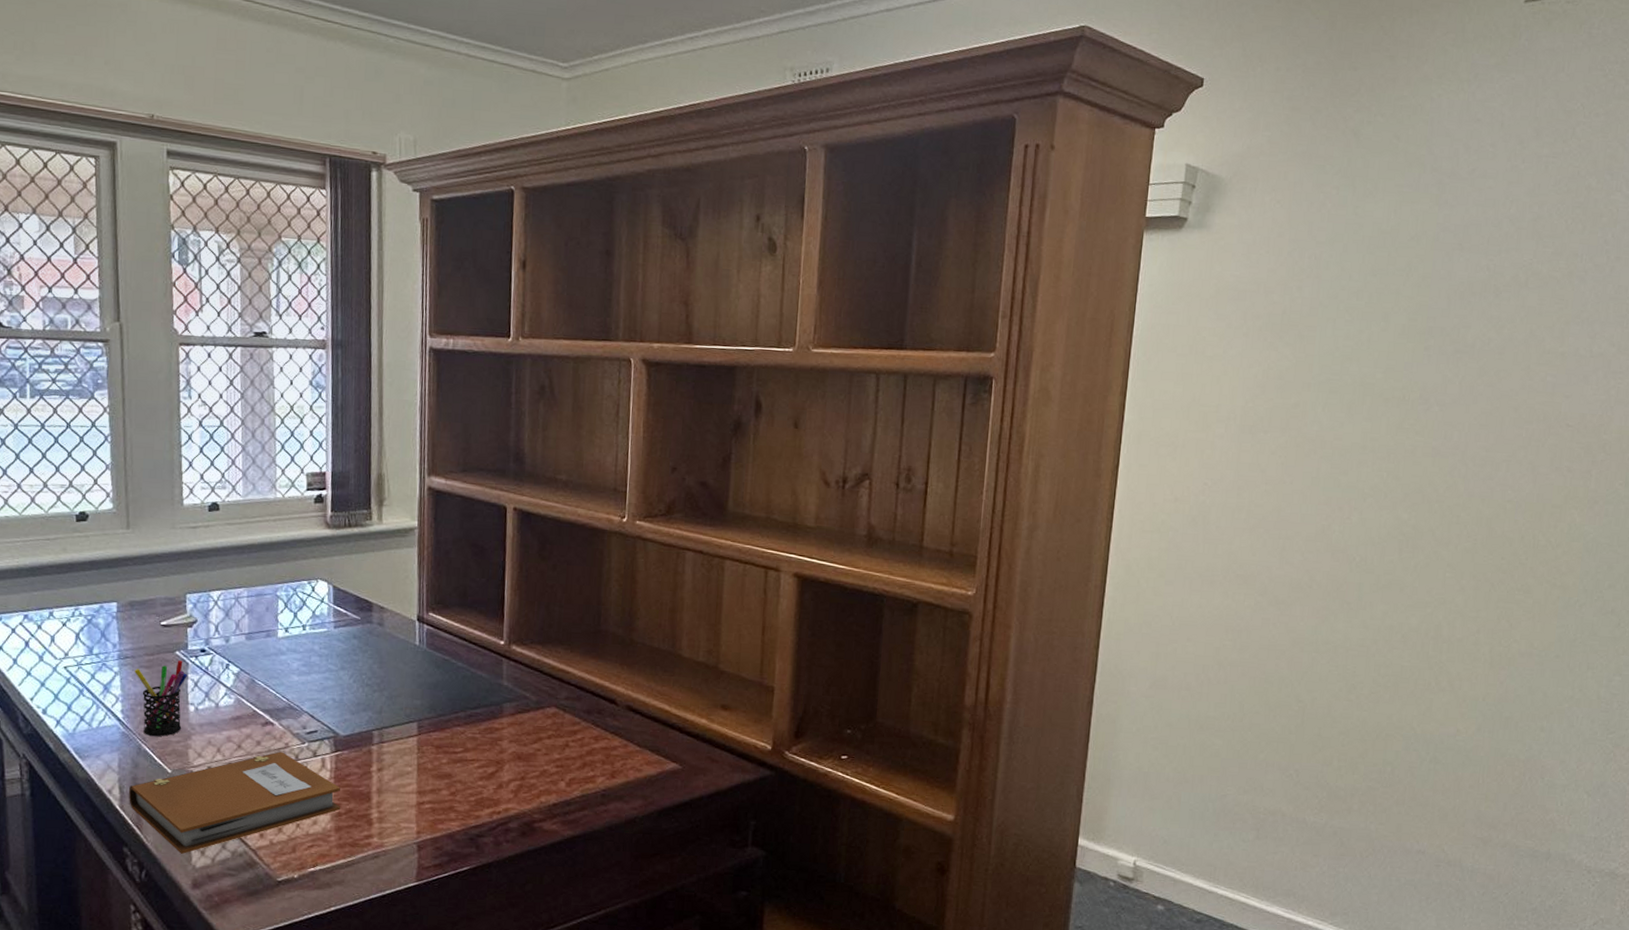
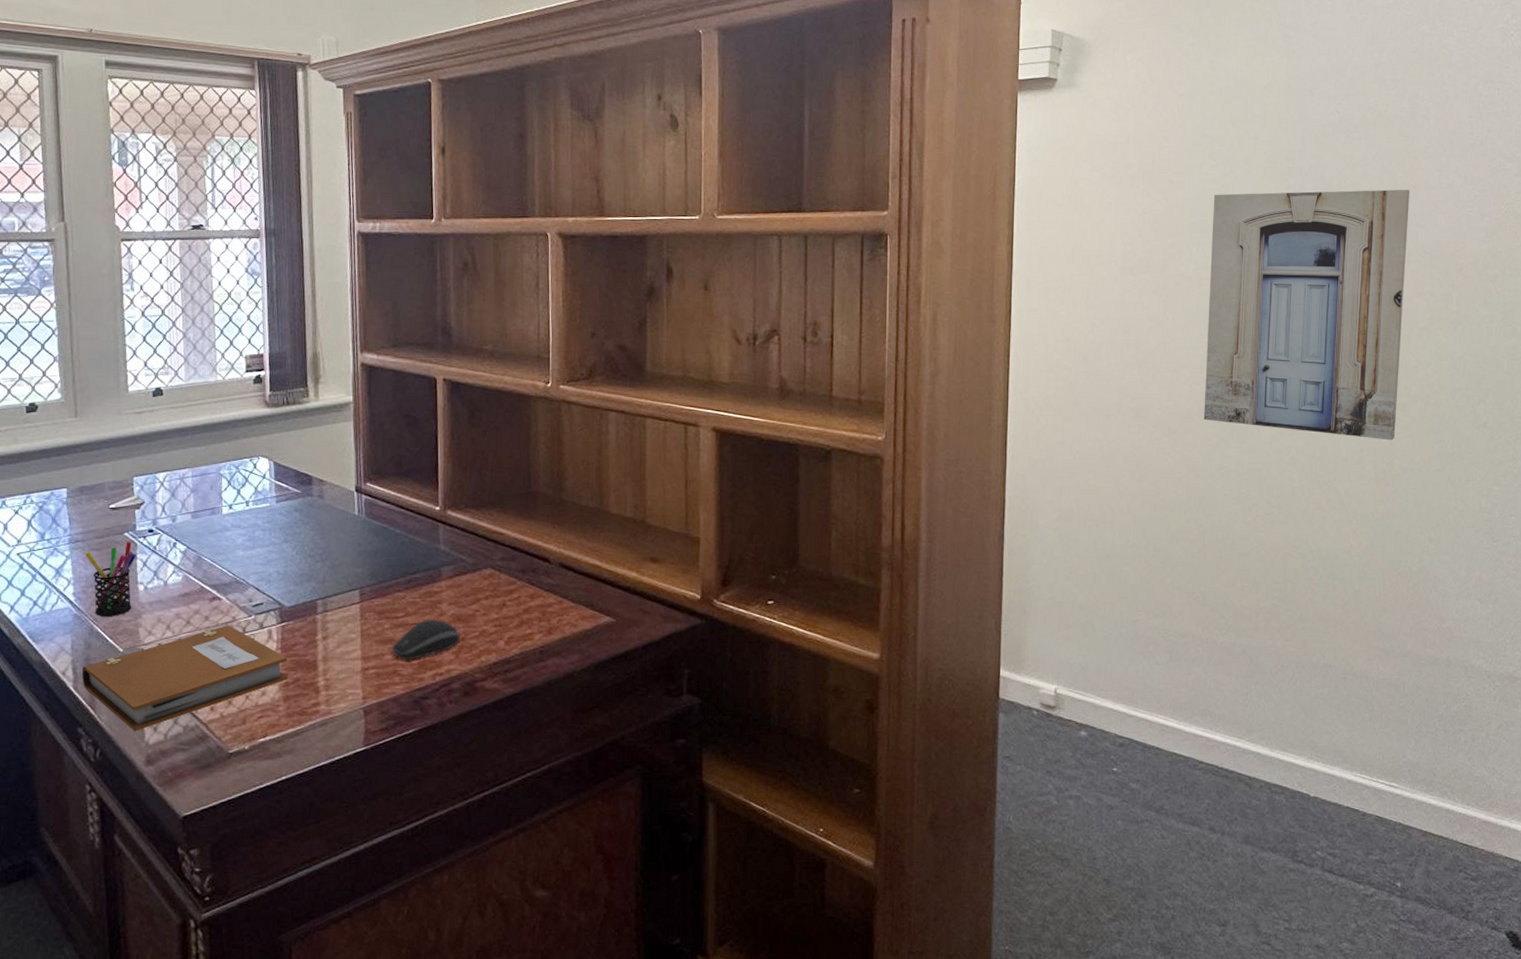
computer mouse: none [449,755,520,797] -> present [392,618,460,660]
wall art: none [1314,351,1558,623] -> present [1204,189,1410,441]

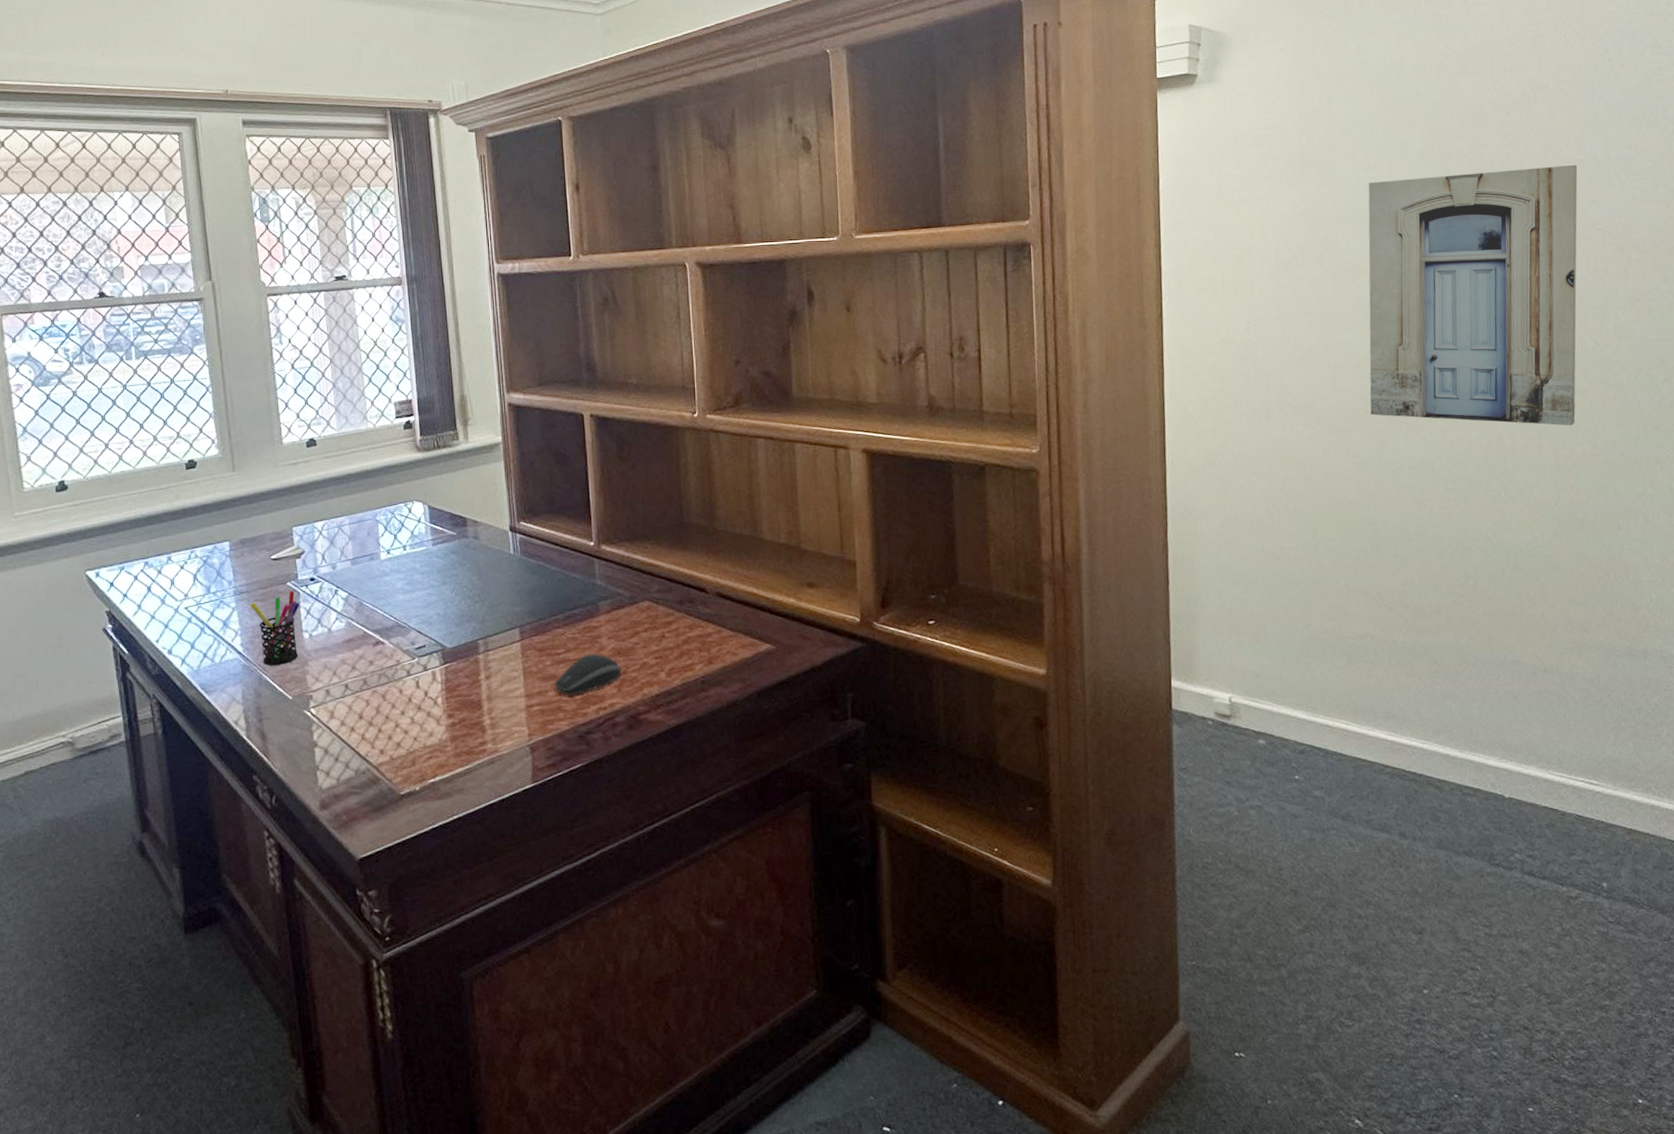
notebook: present [81,625,288,731] -> none [253,669,454,777]

